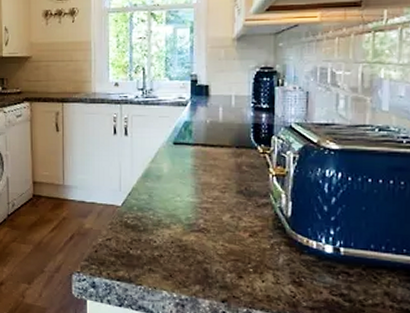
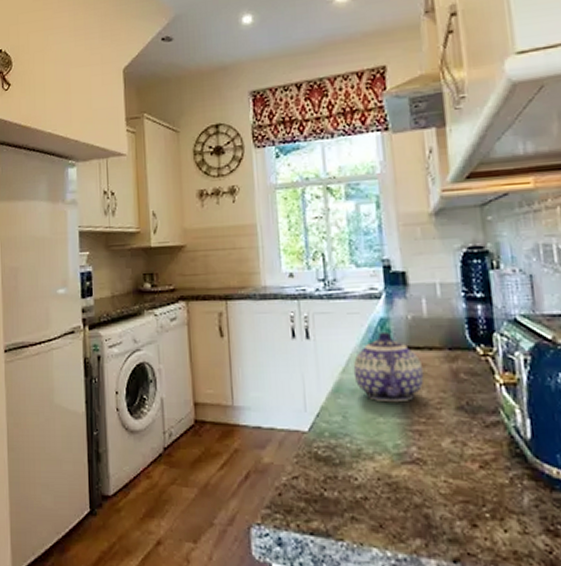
teapot: none [160,132,215,187] -> present [353,331,424,403]

